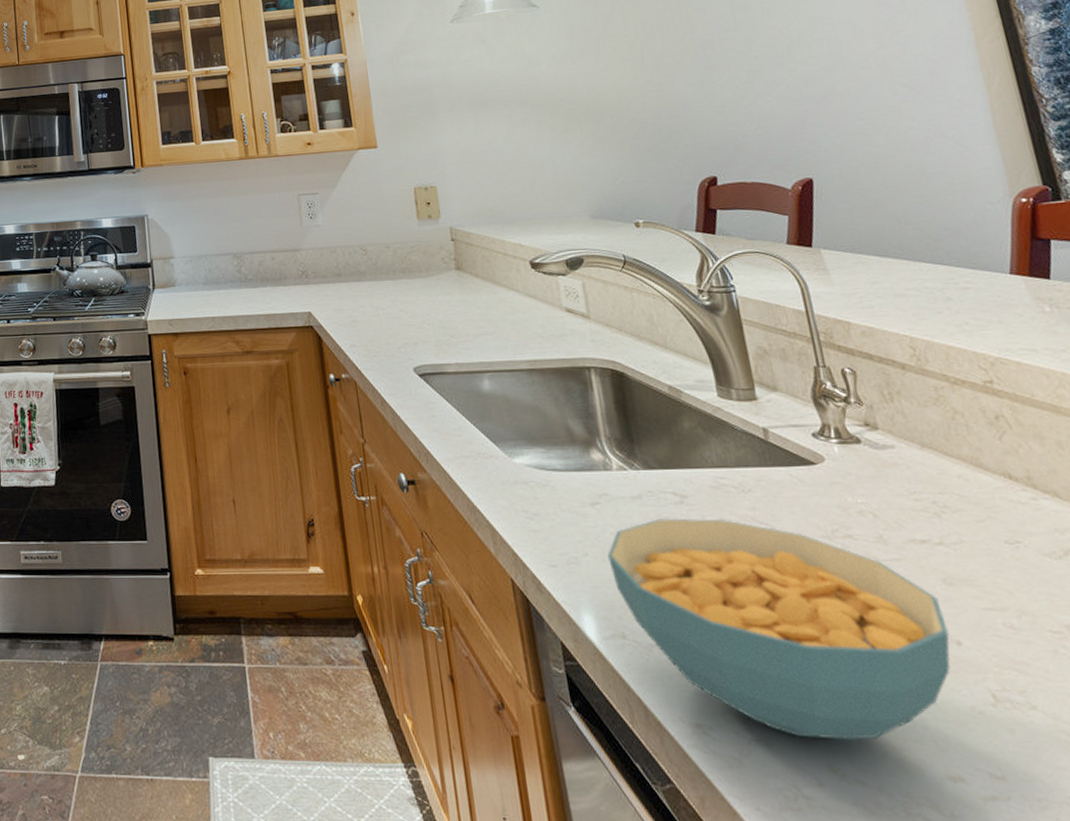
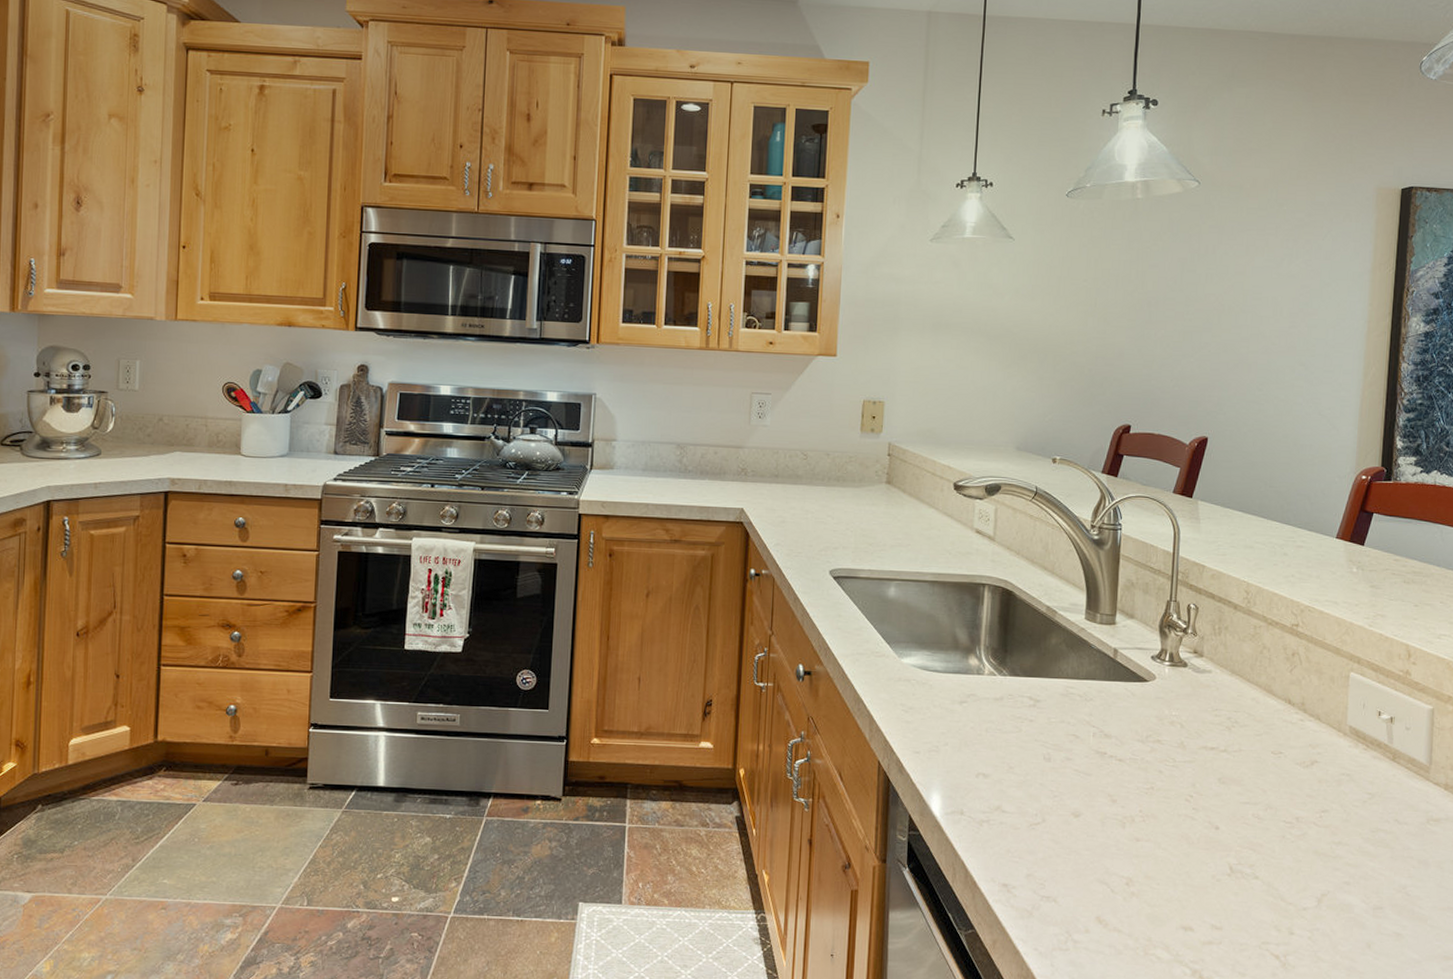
cereal bowl: present [607,518,951,741] -> none [963,718,1212,900]

